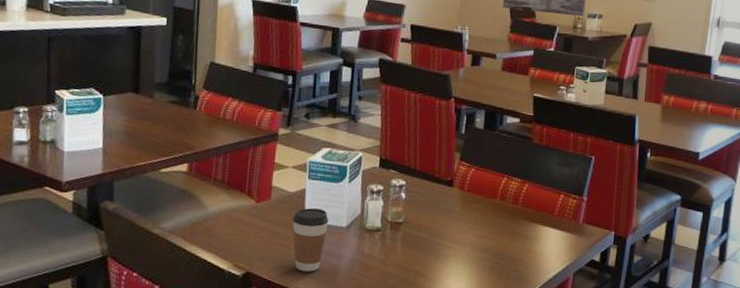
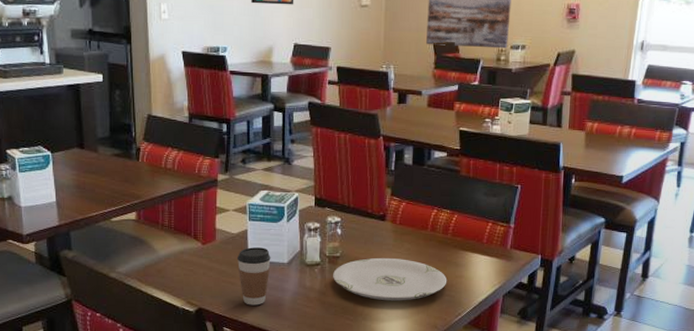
plate: none [394,225,516,275] -> present [333,257,447,301]

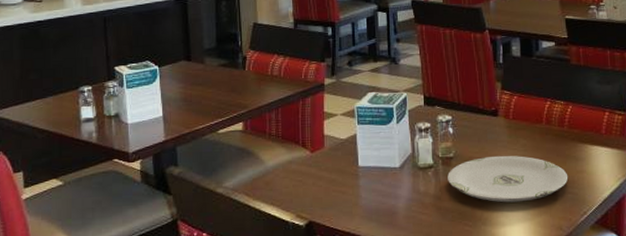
coffee cup: present [236,247,271,306] -> none [346,152,382,216]

